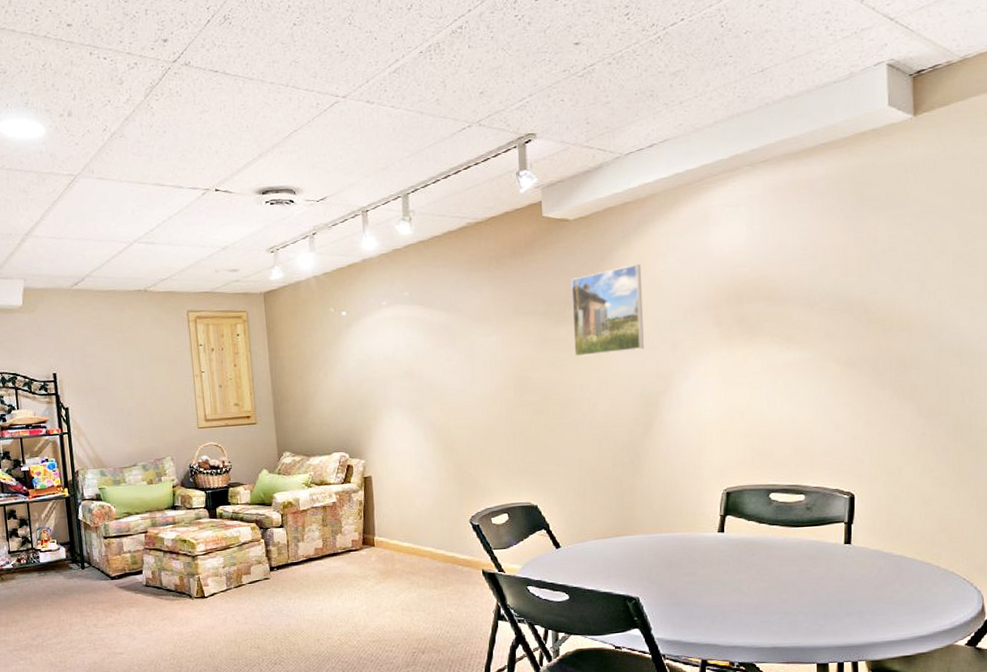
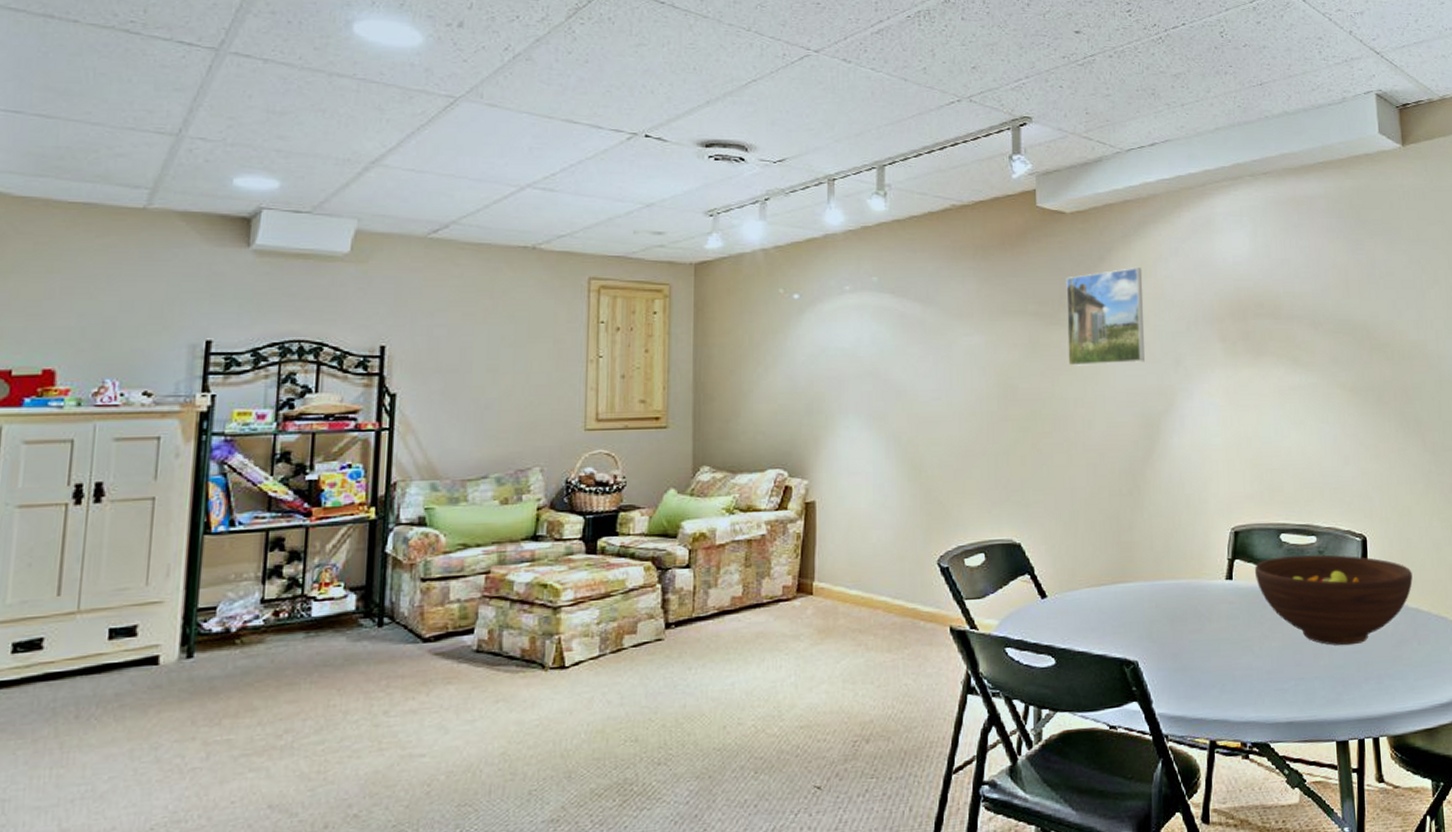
fruit bowl: none [744,510,899,587] -> present [1254,554,1413,646]

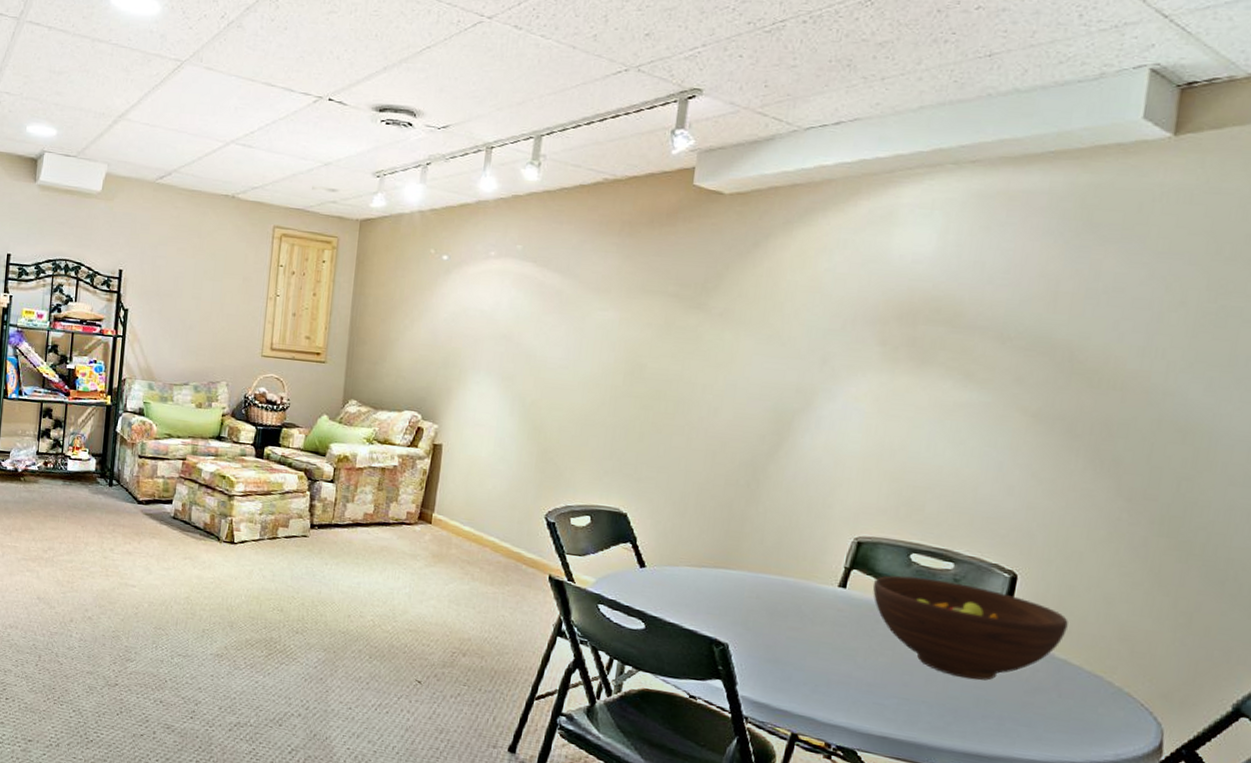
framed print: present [1066,268,1145,366] -> none [702,257,801,357]

